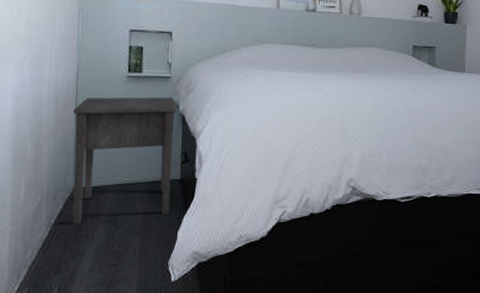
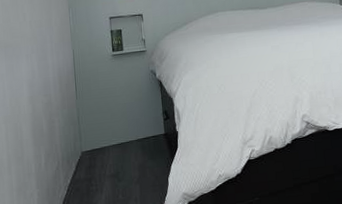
nightstand: present [72,97,177,225] -> none [73,67,160,182]

